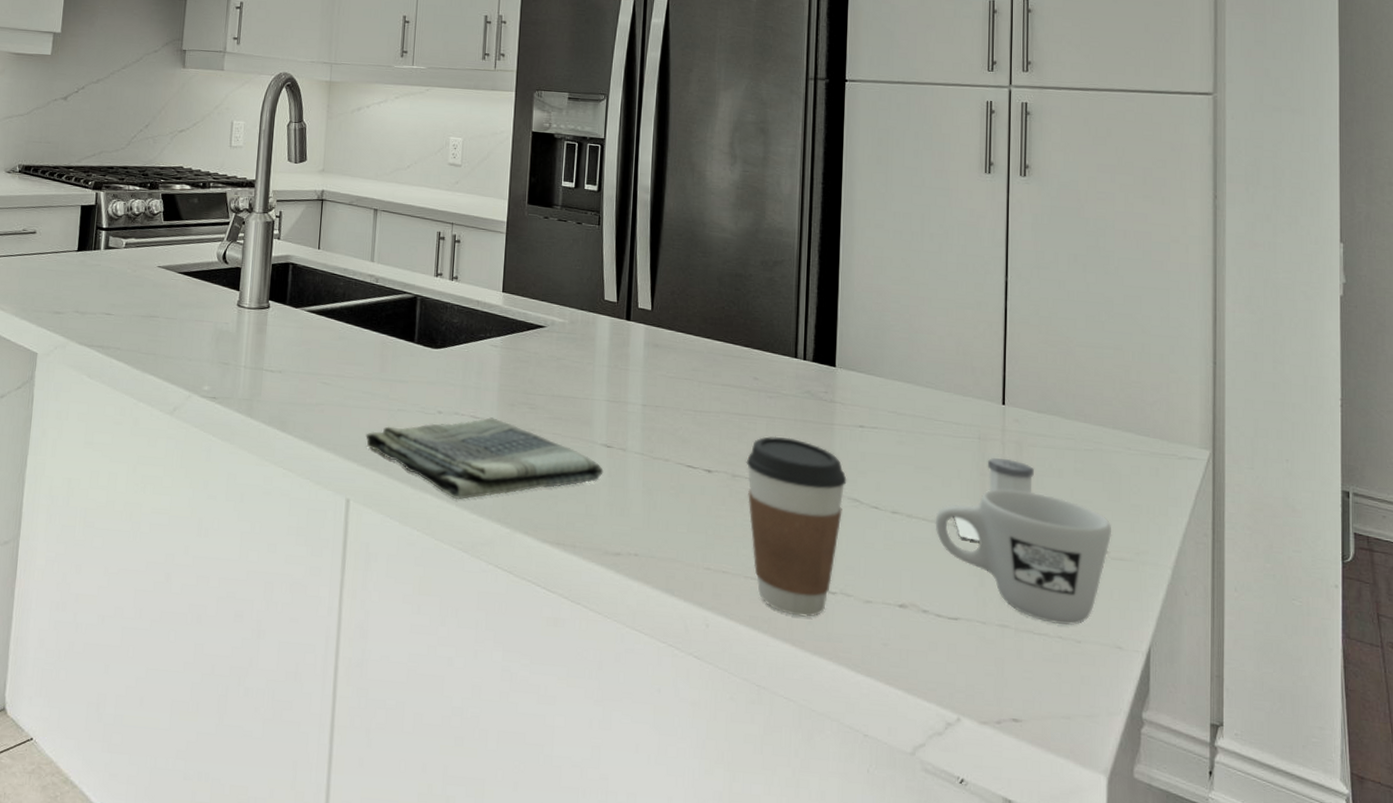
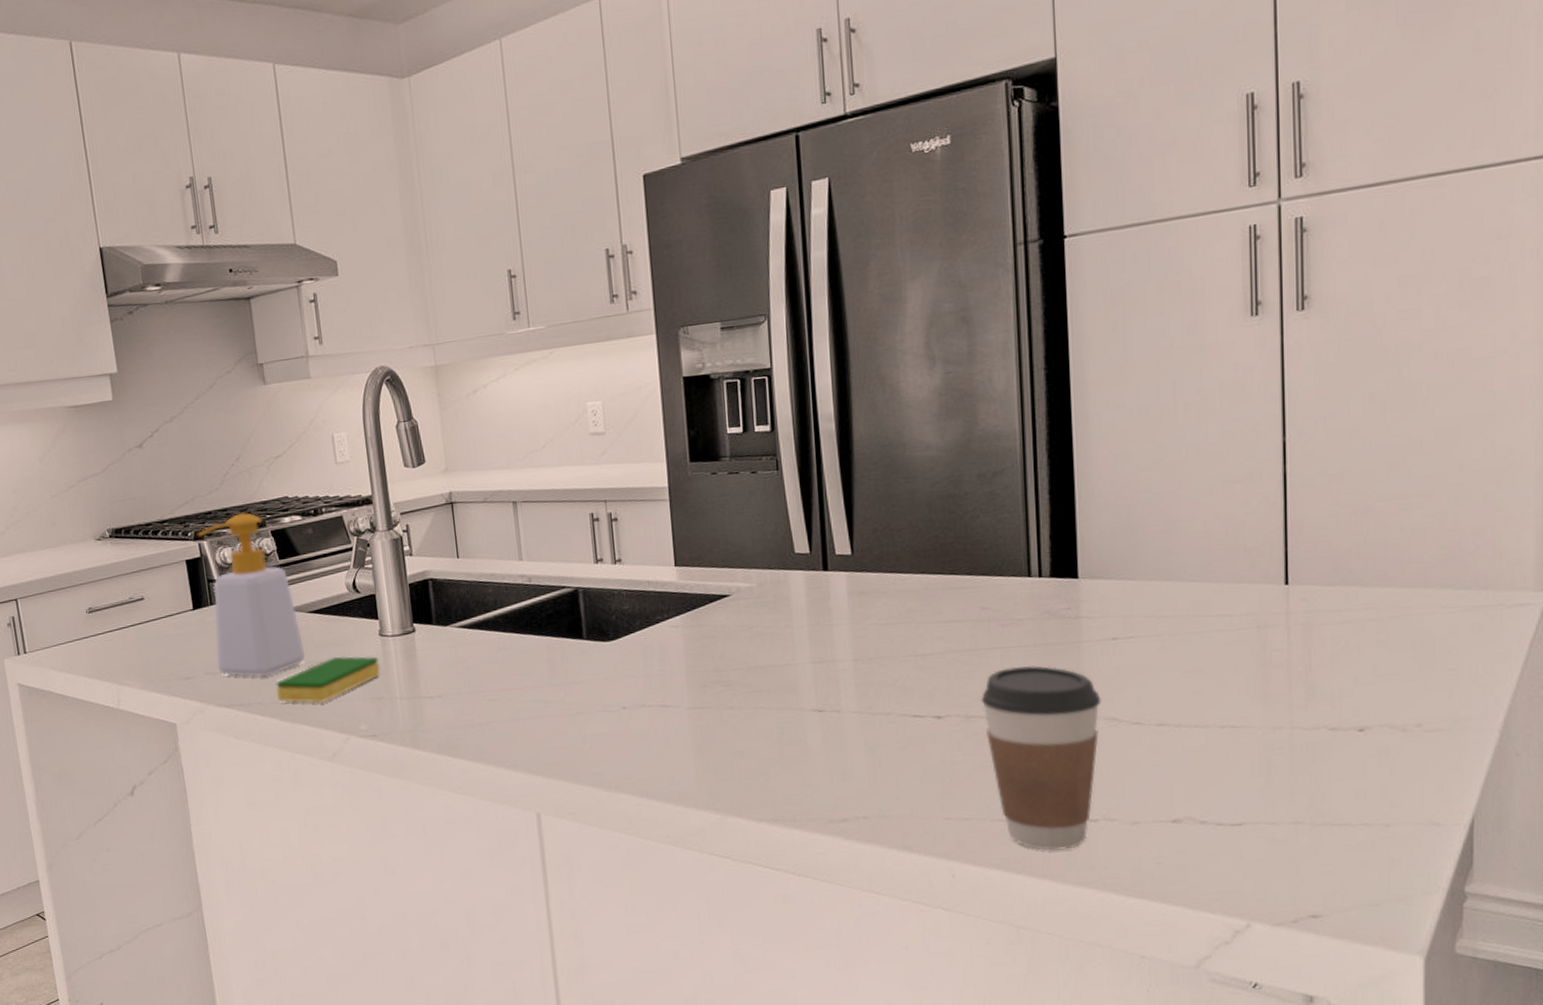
soap bottle: none [88,173,169,325] -> present [197,513,306,677]
dish sponge: none [135,317,232,359] -> present [276,656,381,704]
dish towel: present [366,417,604,500] -> none [546,703,818,795]
mug: present [935,489,1112,625] -> none [1209,674,1425,812]
salt shaker: present [954,458,1034,542] -> none [1232,643,1327,740]

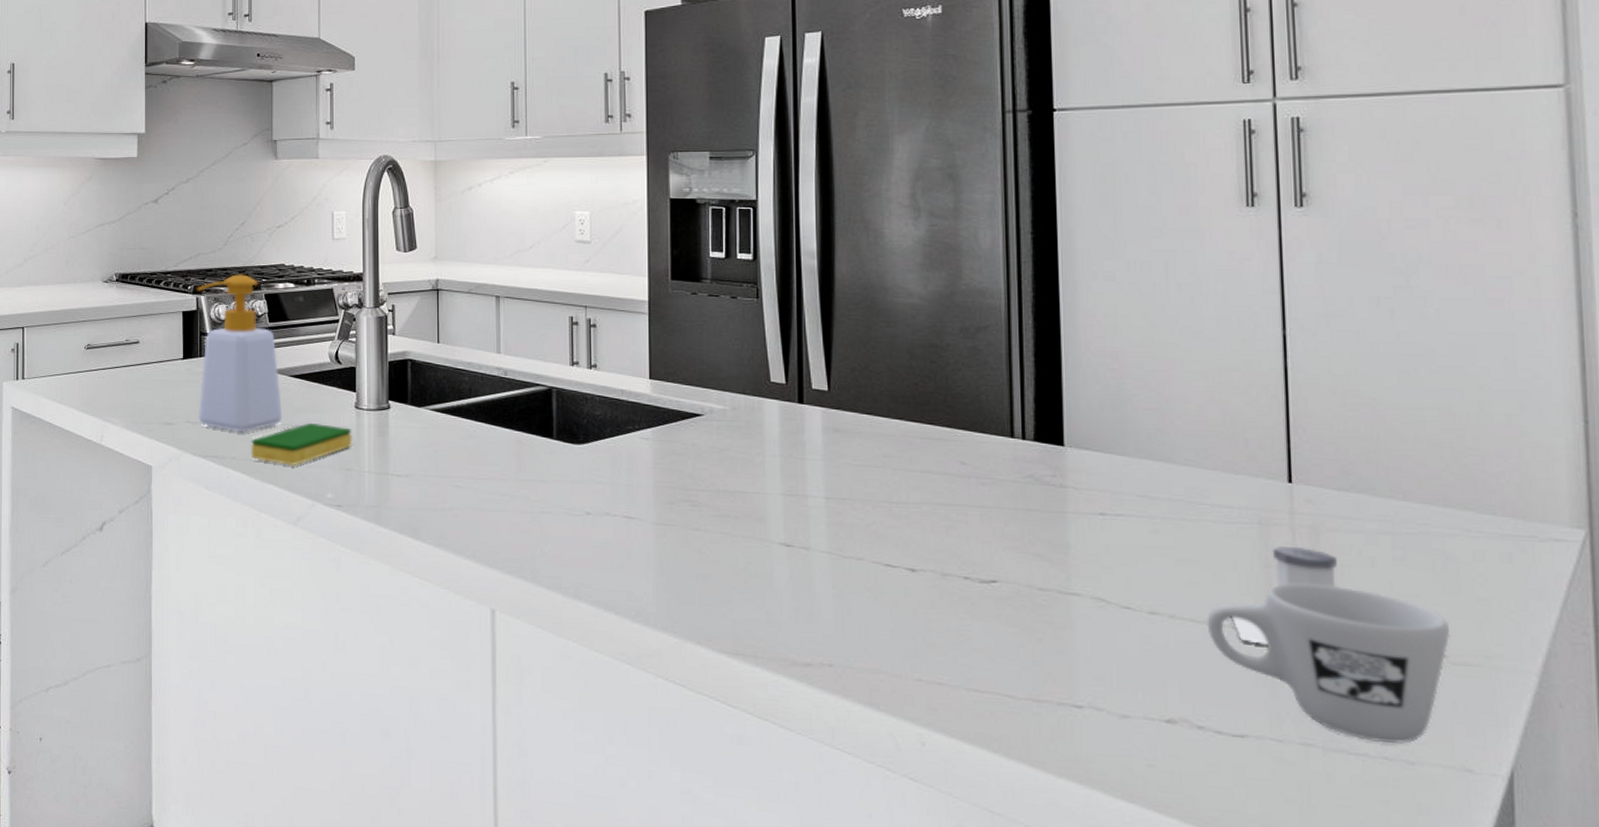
coffee cup: present [981,665,1101,851] -> none [958,528,1088,734]
mug: none [1209,674,1425,812] -> present [1206,583,1451,743]
salt shaker: none [1232,643,1327,740] -> present [1232,546,1337,646]

